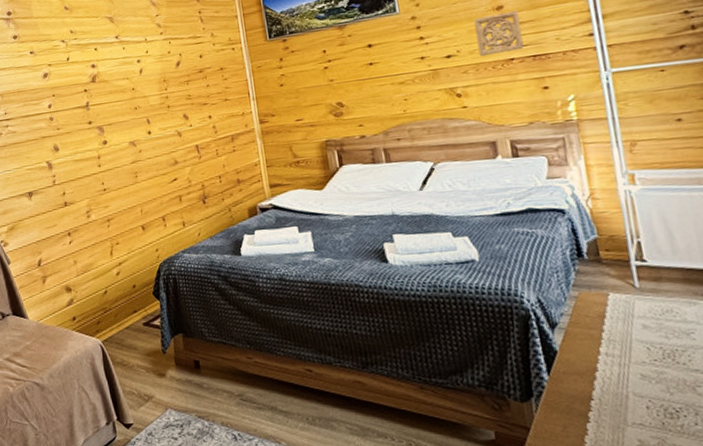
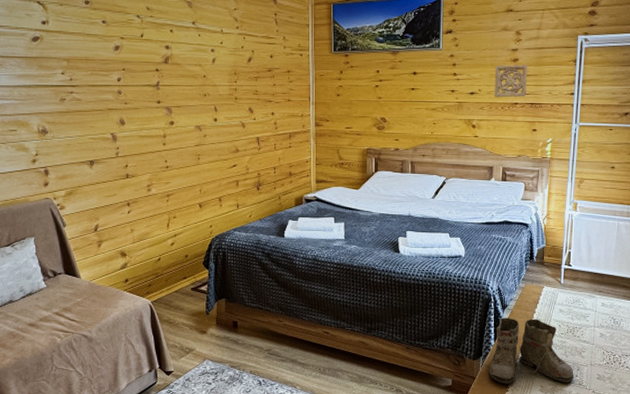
boots: none [527,340,693,438] -> present [477,318,574,384]

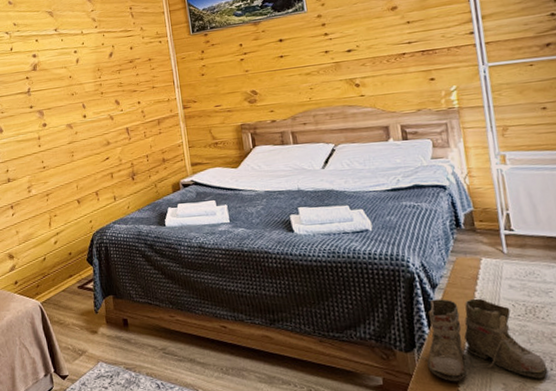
wall ornament: present [494,64,528,98] -> none [371,10,414,51]

